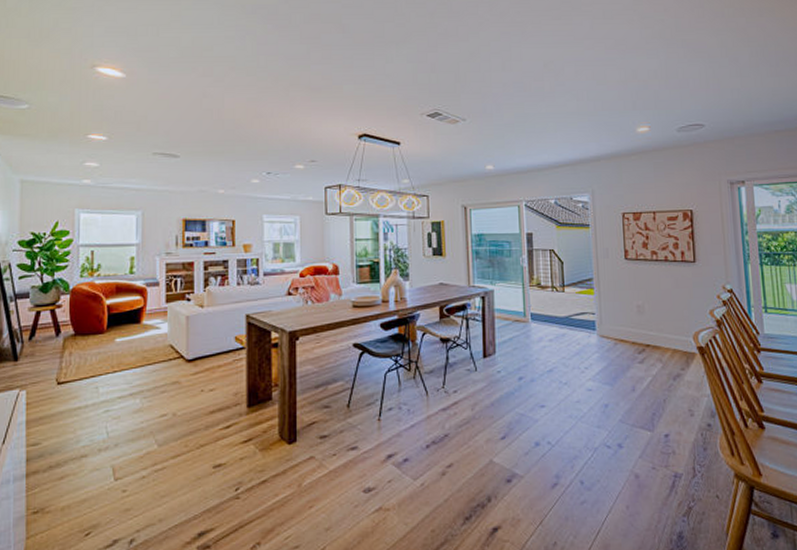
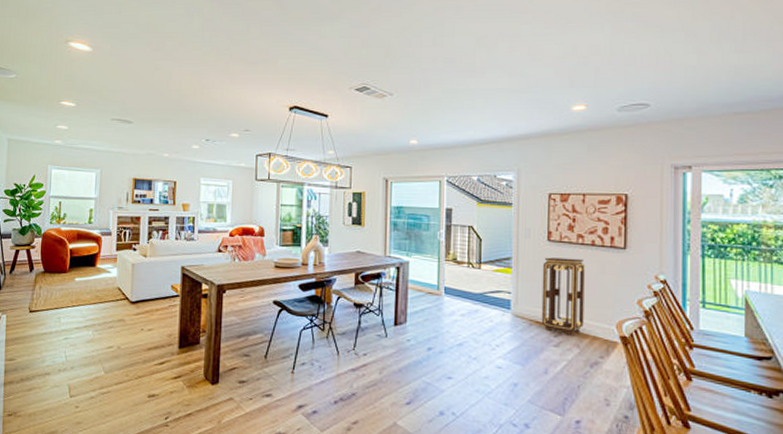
pedestal table: none [622,274,664,351] -> present [541,257,585,336]

